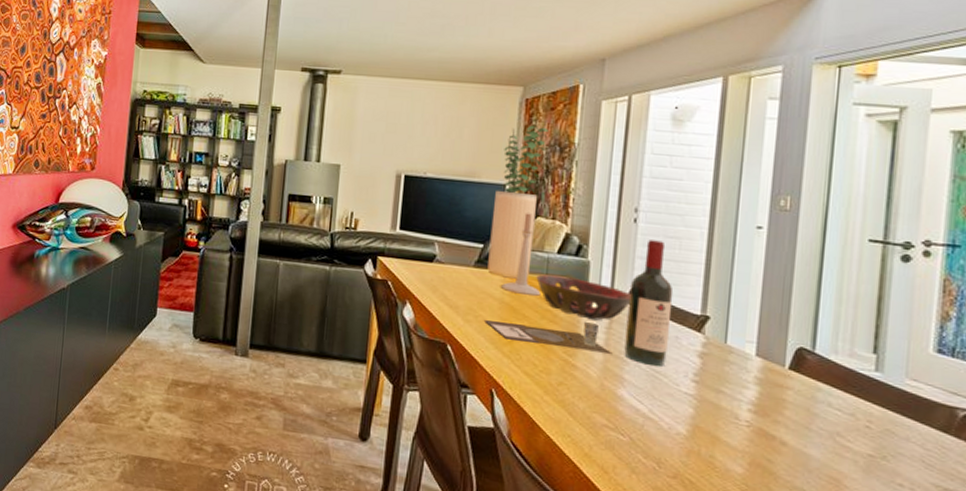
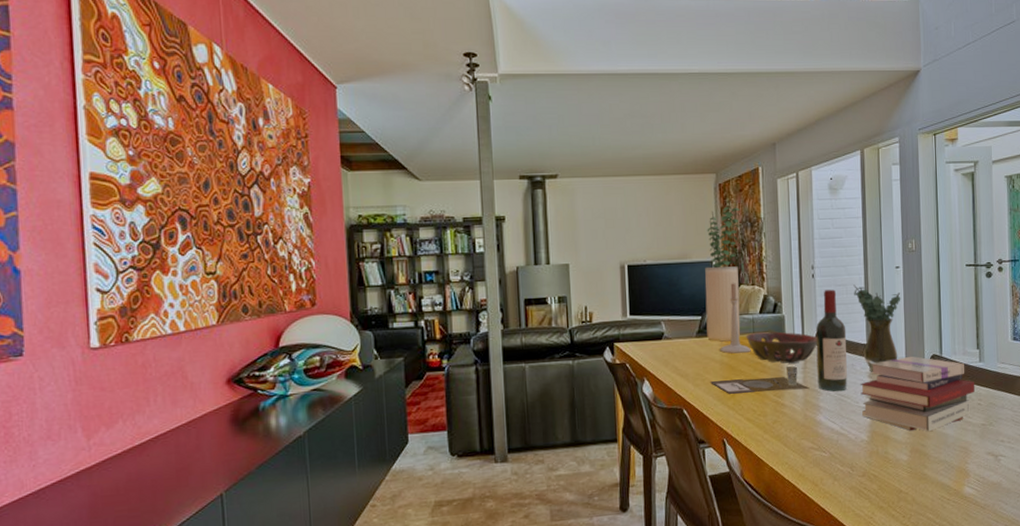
books: none [683,340,865,446] -> present [860,356,975,432]
vase: none [690,239,760,352] -> present [853,284,901,372]

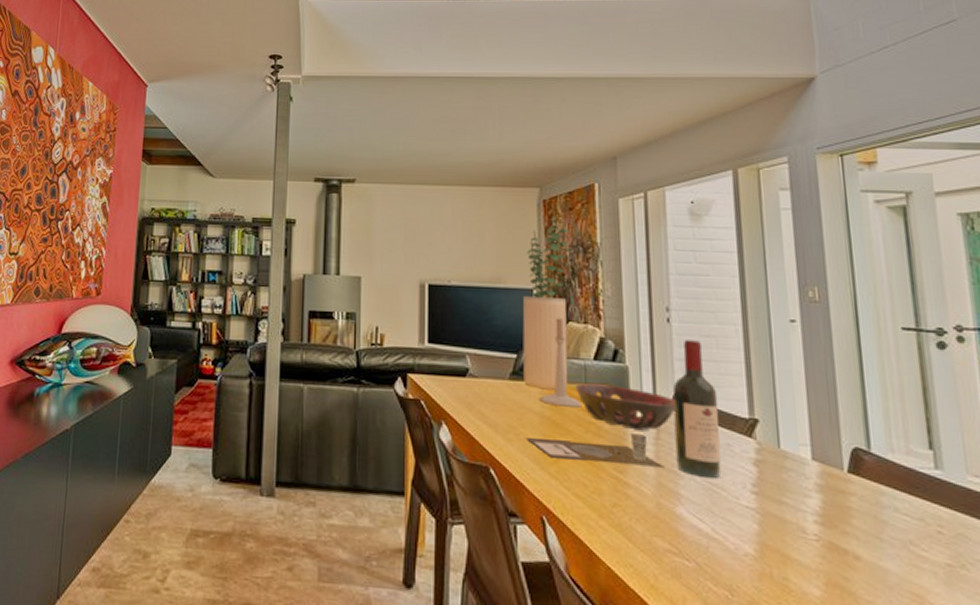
vase: present [853,284,901,372] -> none [727,337,800,459]
books: present [860,356,975,432] -> none [740,444,931,560]

